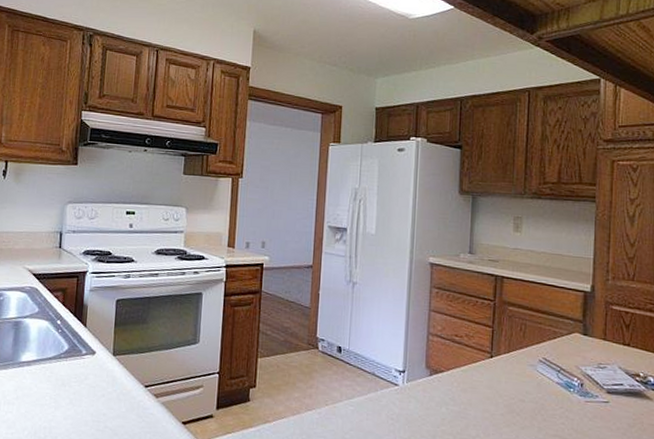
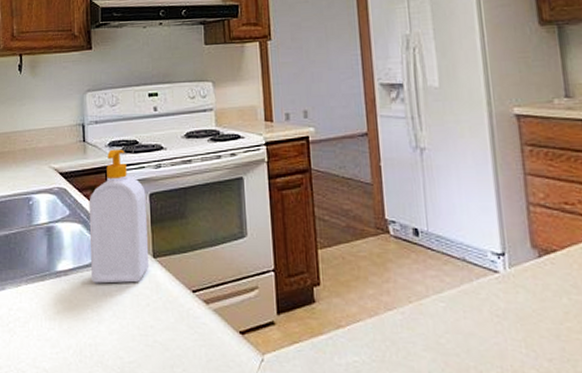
soap bottle: none [53,257,113,376] -> present [89,149,150,284]

